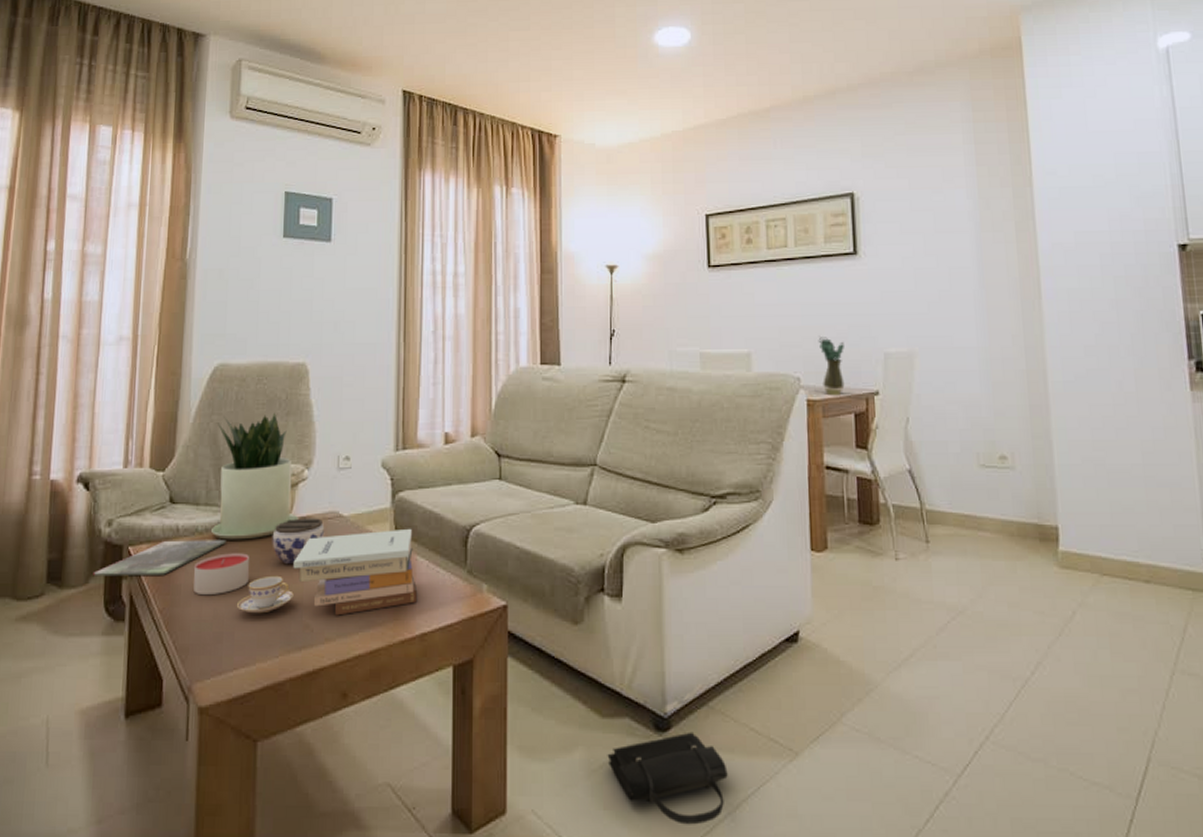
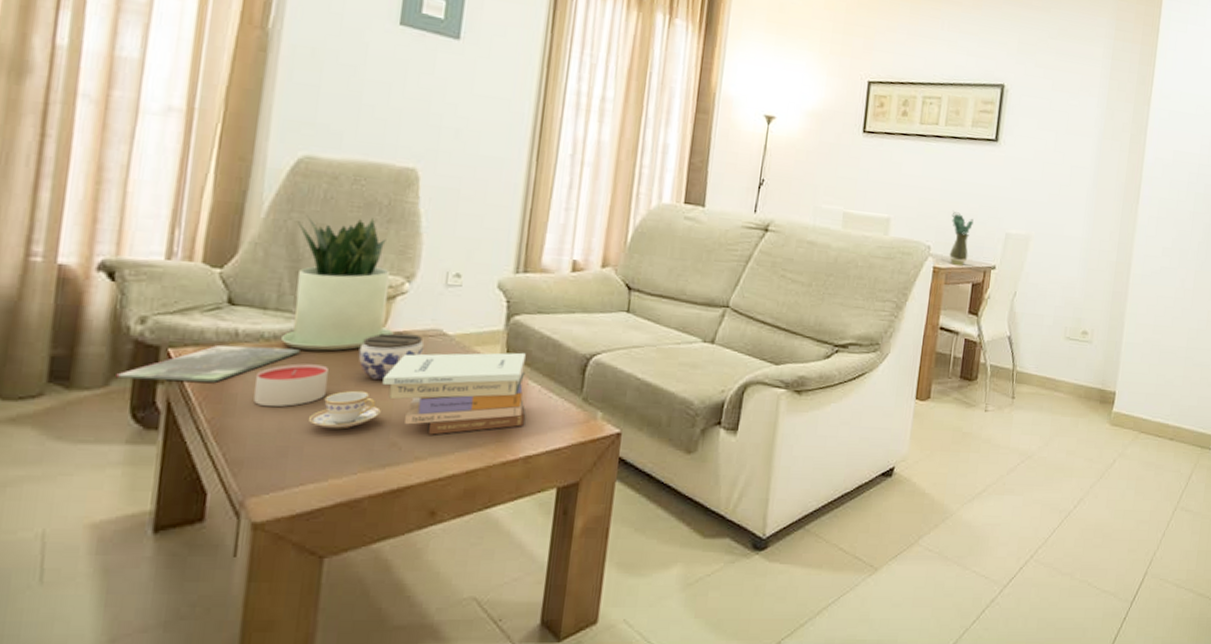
handbag: present [607,732,728,825] -> none [703,551,814,629]

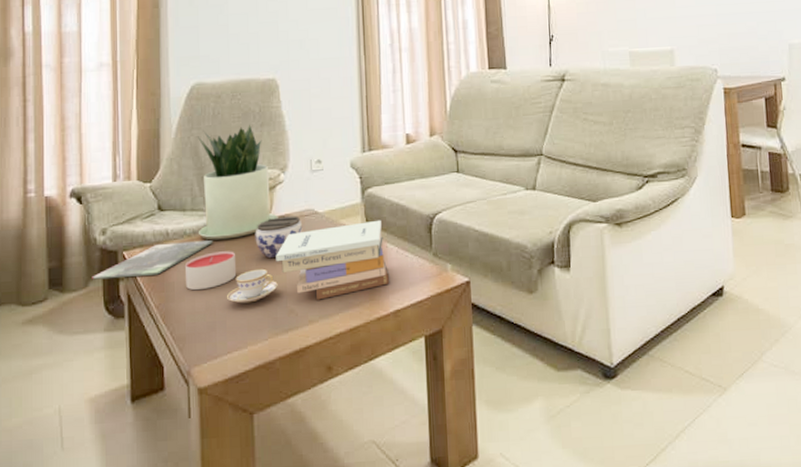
vase: present [949,210,974,267] -> none [731,32,756,84]

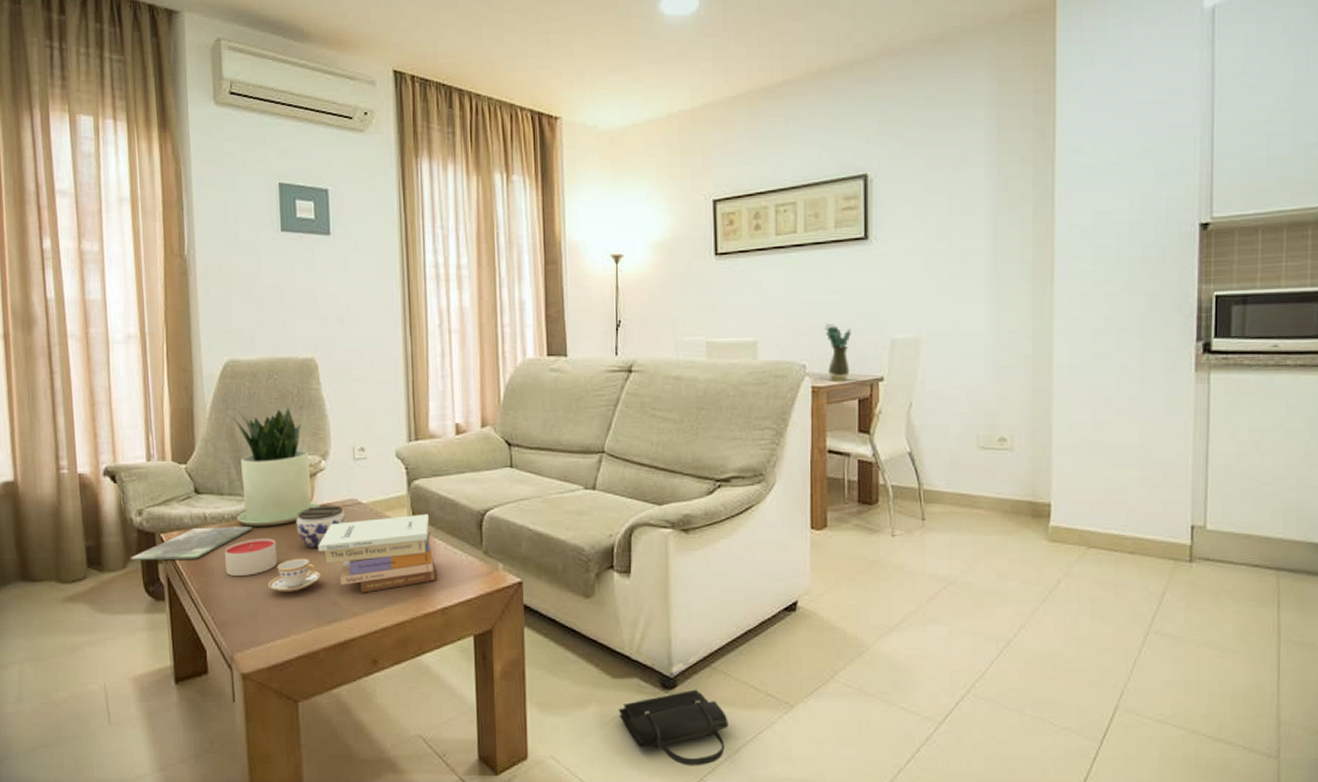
handbag: none [563,377,668,456] -> present [618,689,729,766]
vase: none [731,32,756,84] -> present [825,323,851,383]

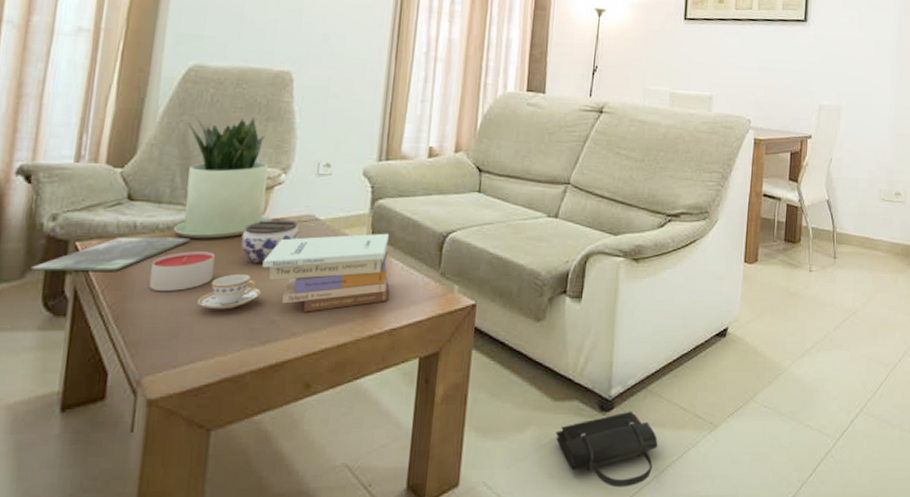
vase: present [825,323,851,383] -> none [768,86,789,137]

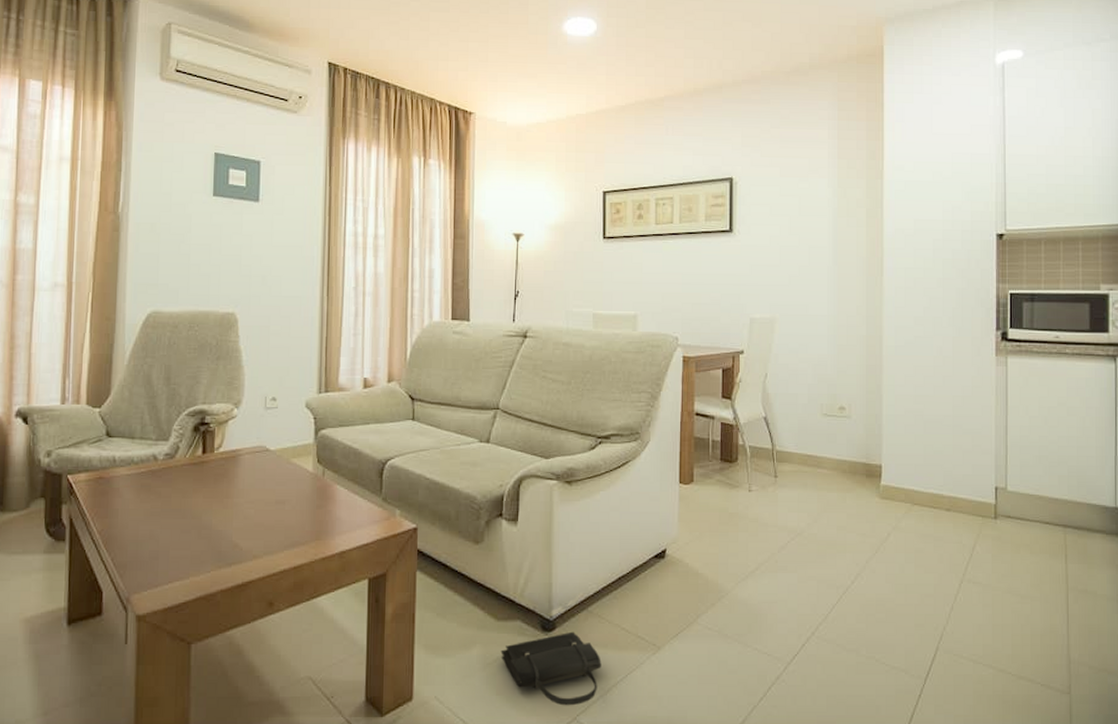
magazine: present [30,236,190,272] -> none [34,469,161,502]
candle: present [149,251,215,292] -> none [130,482,183,519]
planter: present [173,117,272,239] -> none [145,356,229,470]
teacup: present [196,273,261,310] -> none [170,501,224,535]
jar: present [240,220,299,264] -> none [203,451,253,492]
books: present [262,233,390,312] -> none [224,461,338,536]

